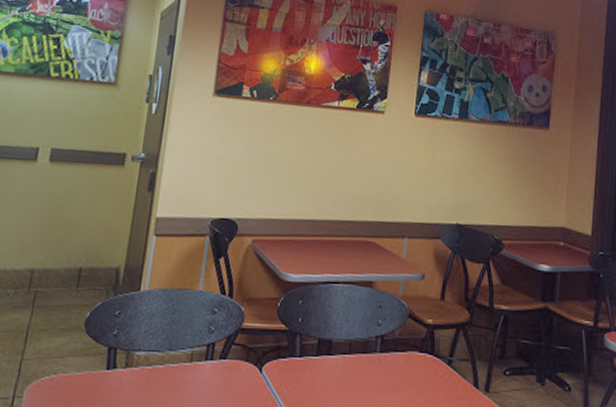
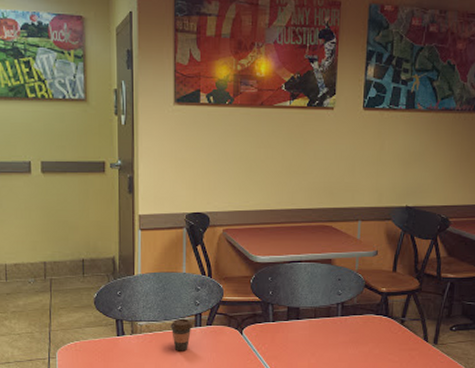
coffee cup: none [175,348,202,393] -> present [170,318,192,351]

